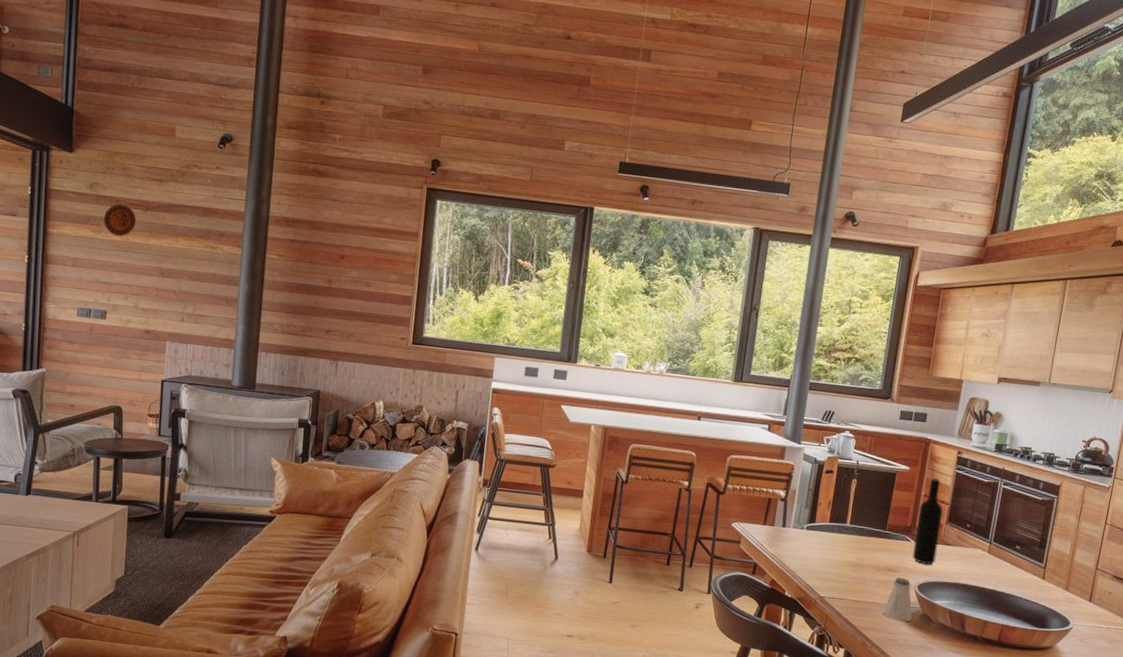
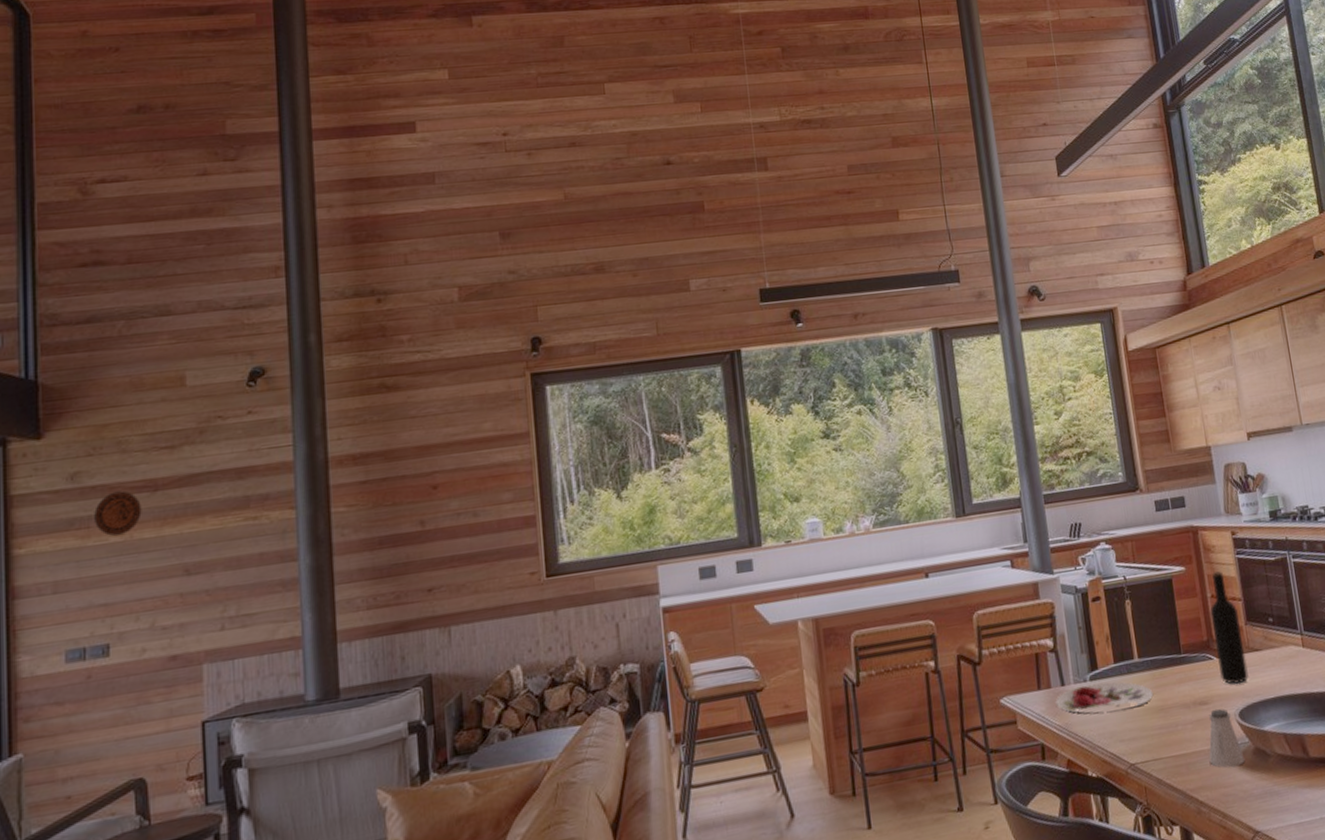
plate: none [774,531,854,559] -> present [1055,682,1154,715]

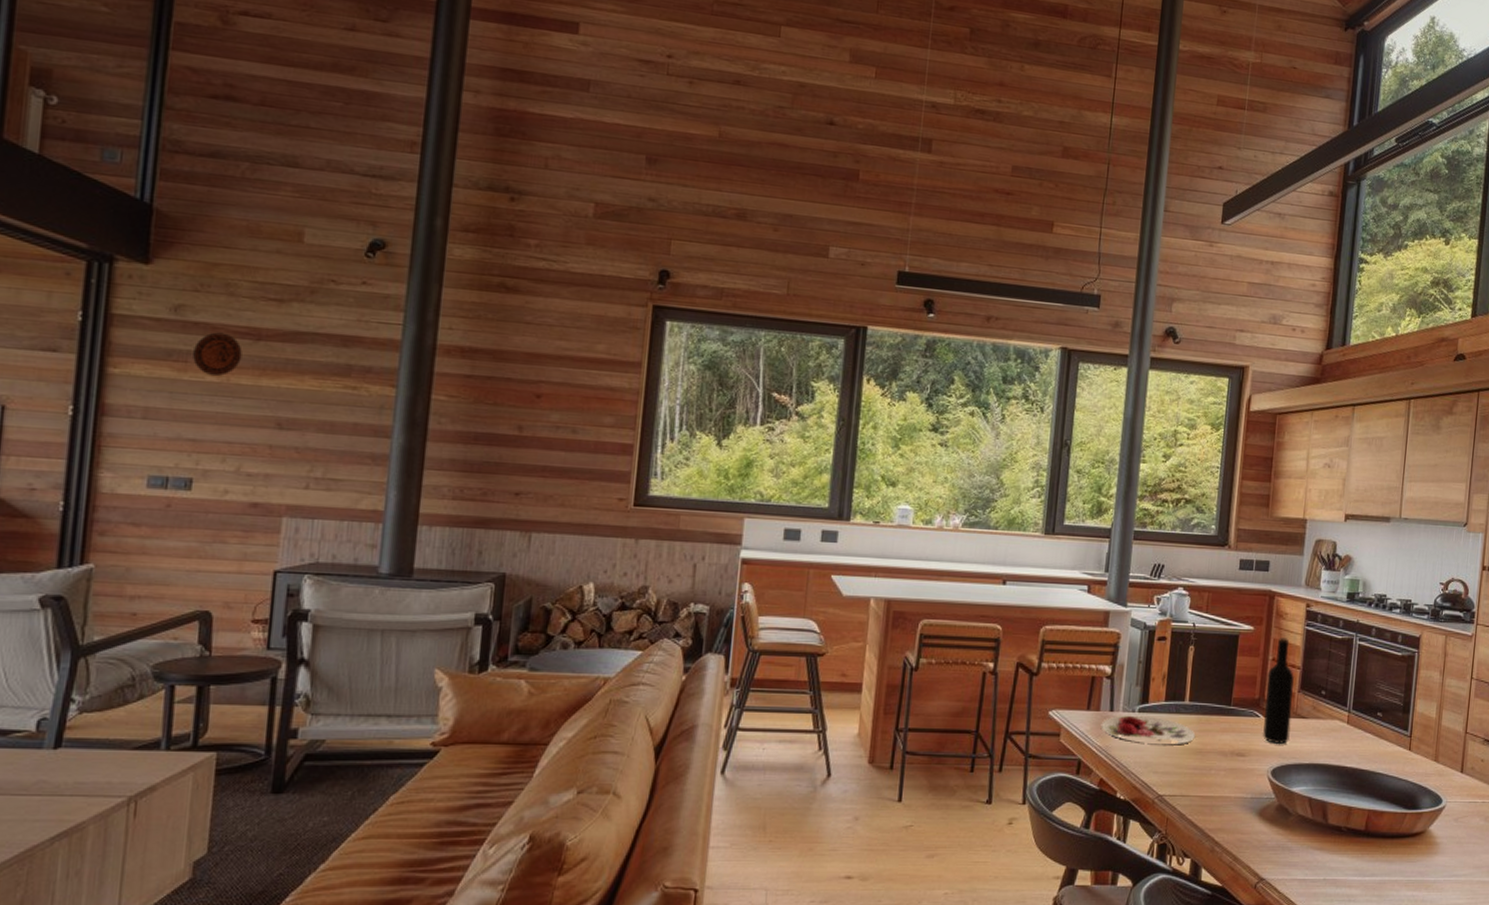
saltshaker: present [1209,708,1245,768] -> none [1233,762,1267,818]

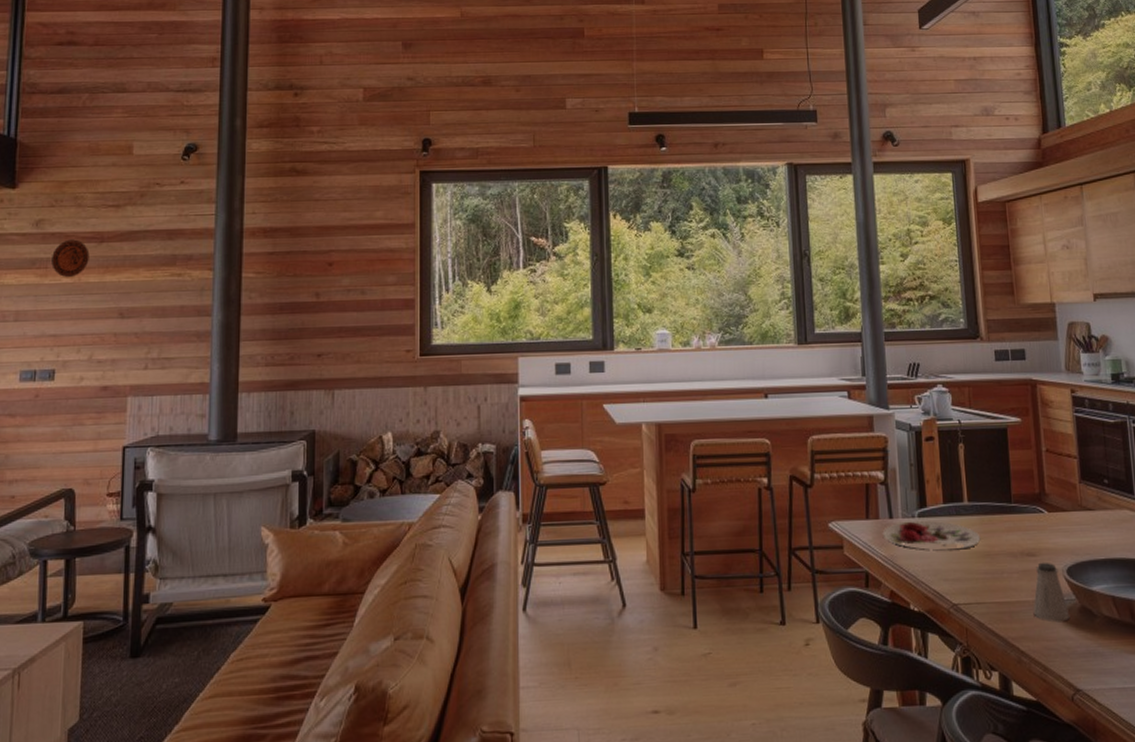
saltshaker: none [1233,762,1267,818] -> present [1033,562,1070,622]
wine bottle: present [1262,638,1295,745] -> none [1044,427,1079,541]

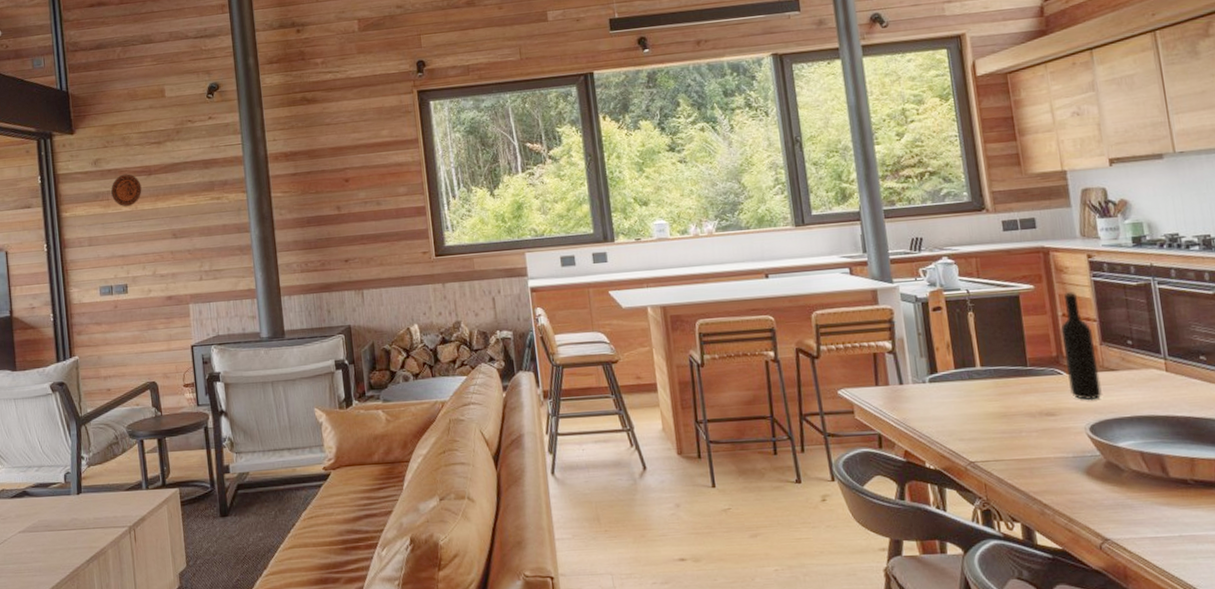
plate: present [882,520,981,551] -> none [893,385,996,414]
saltshaker: present [1033,562,1070,622] -> none [1055,421,1095,477]
wine bottle: none [1044,427,1079,541] -> present [1060,292,1102,401]

